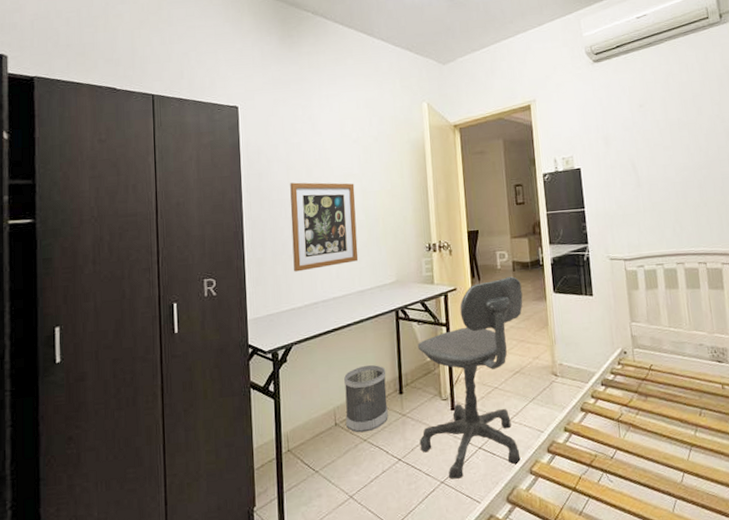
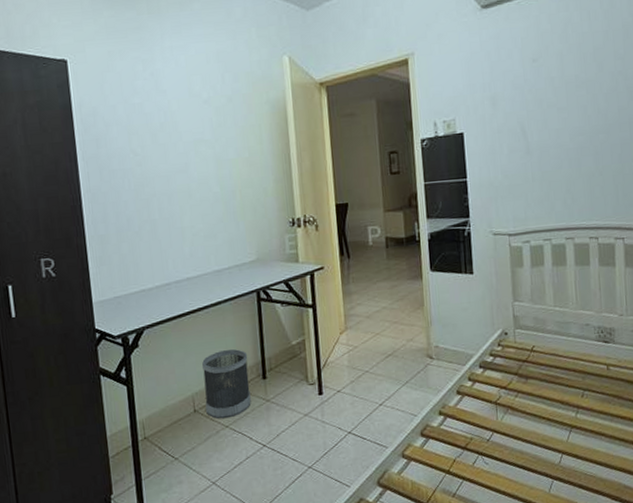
wall art: present [290,182,359,272] -> none [132,149,214,250]
office chair: present [418,276,523,479] -> none [282,254,397,464]

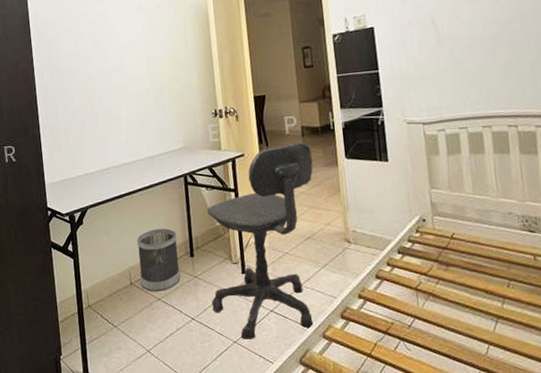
office chair: none [282,254,397,464] -> present [207,142,313,340]

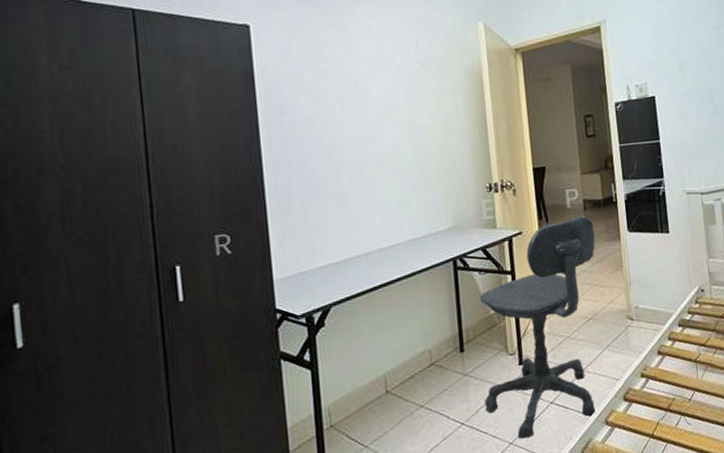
wastebasket: present [137,228,181,292] -> none [395,322,448,399]

